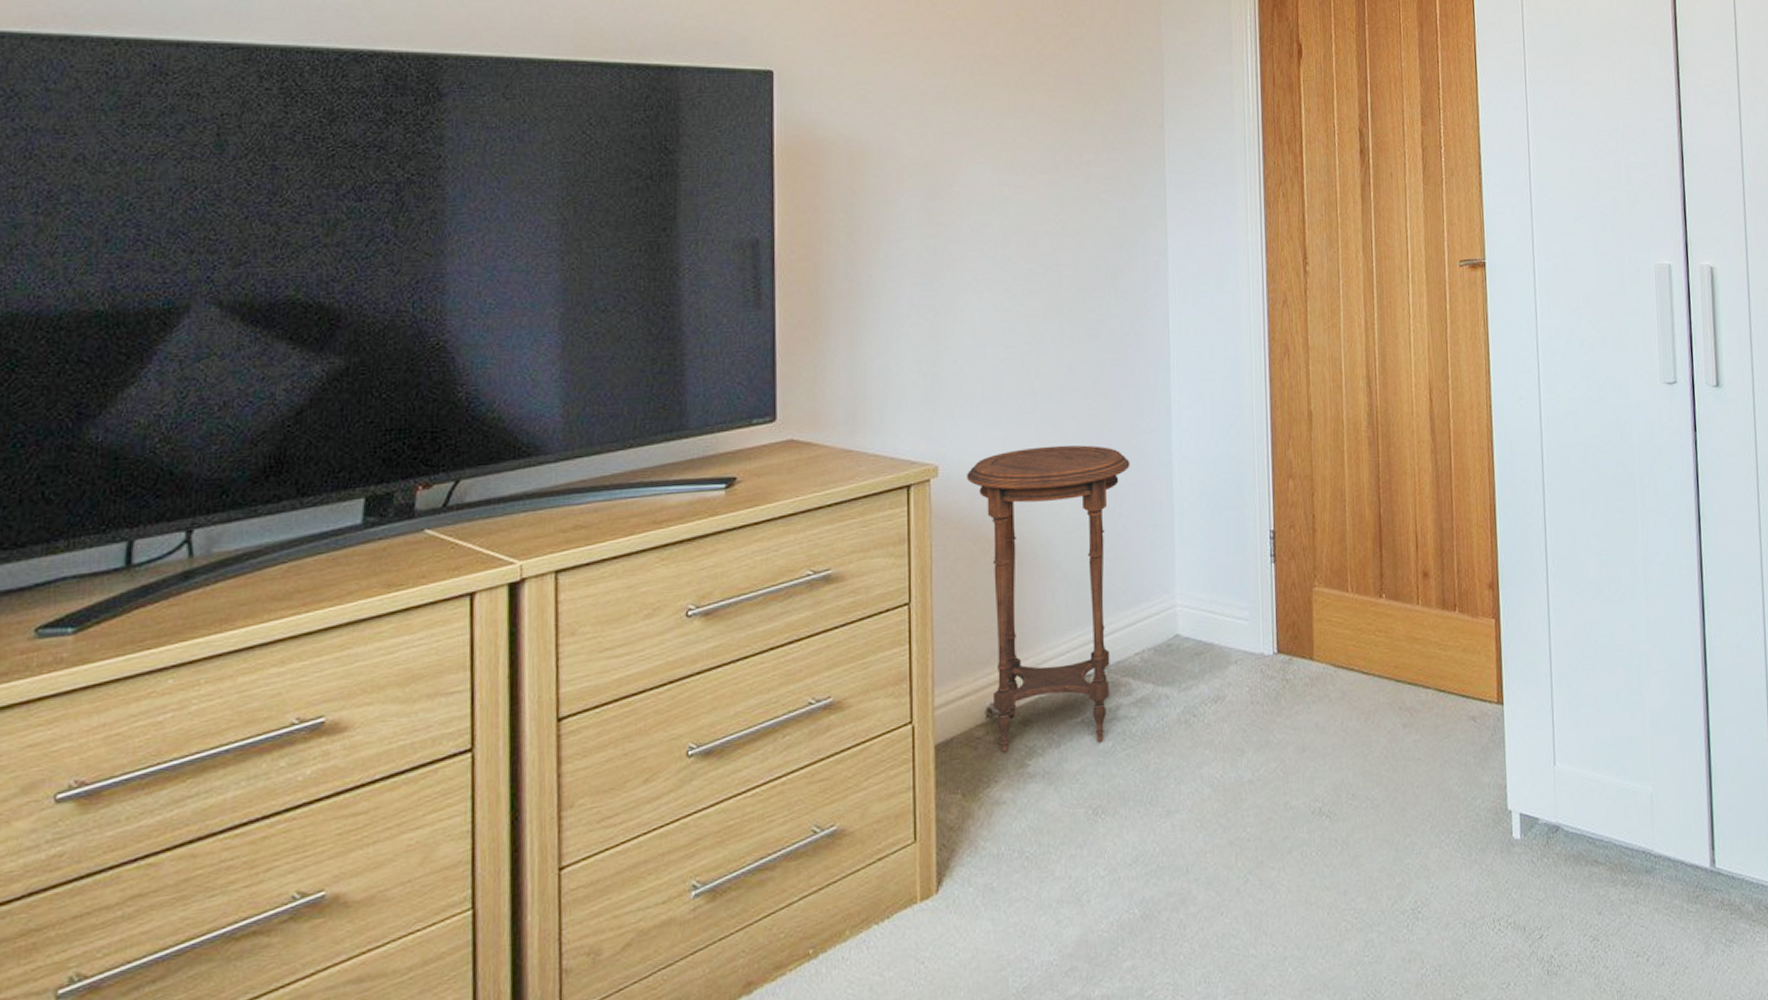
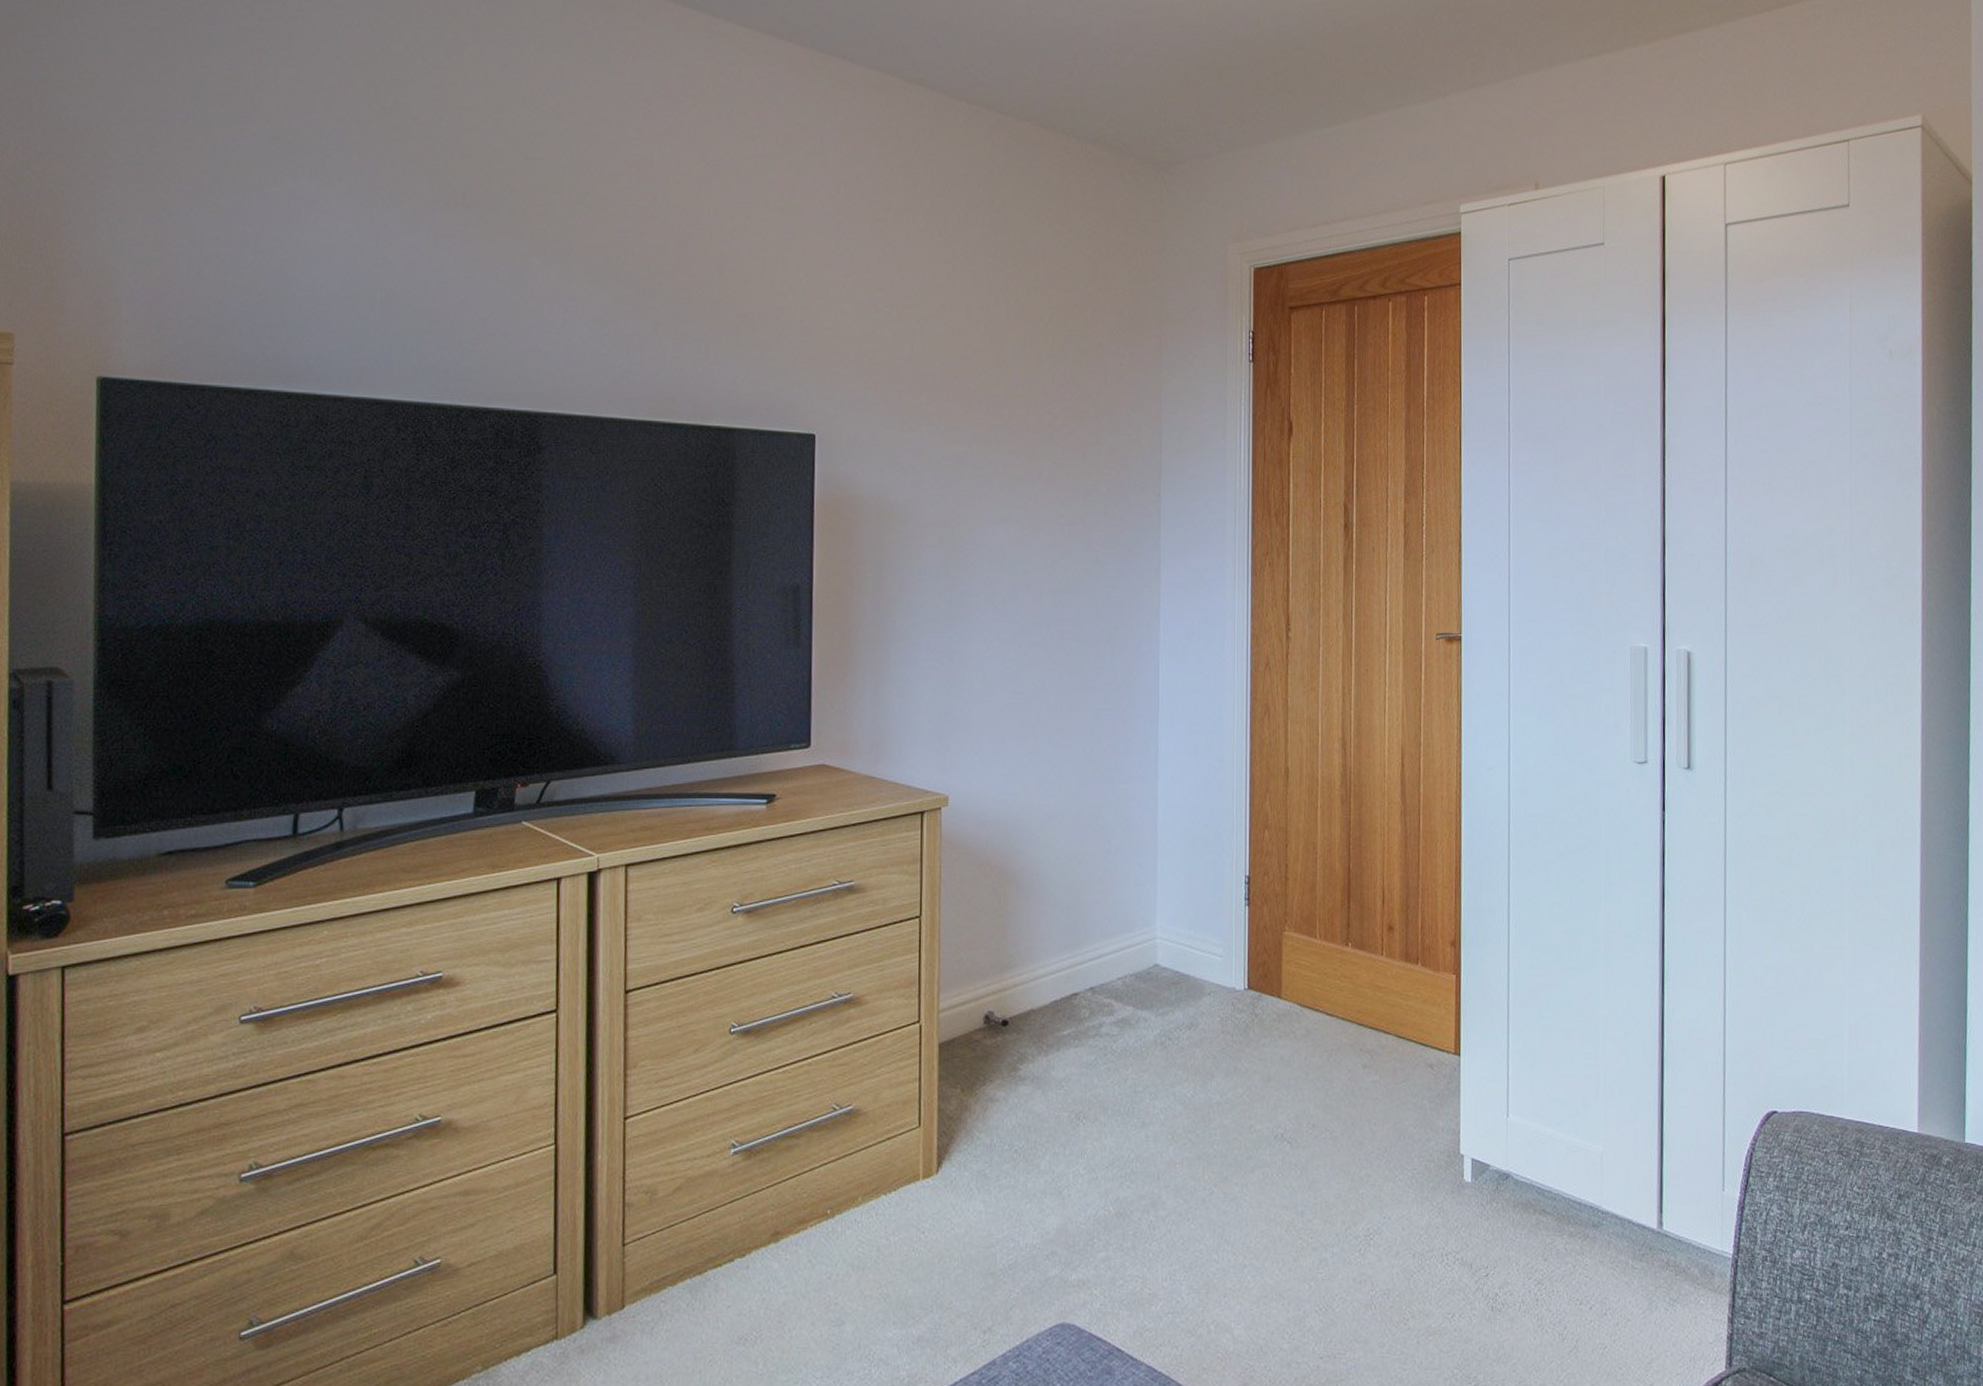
side table: present [967,445,1130,752] -> none [973,785,1119,1055]

